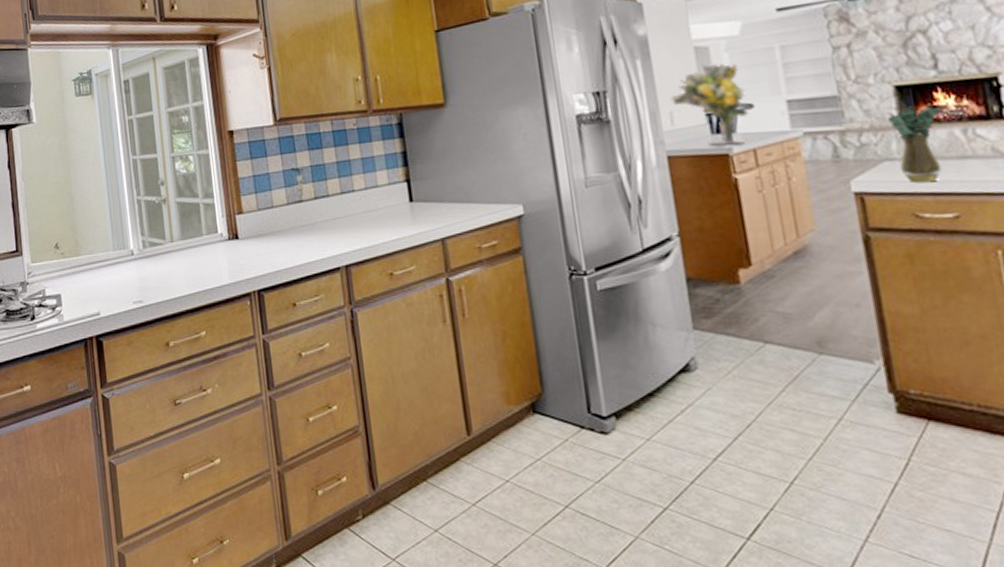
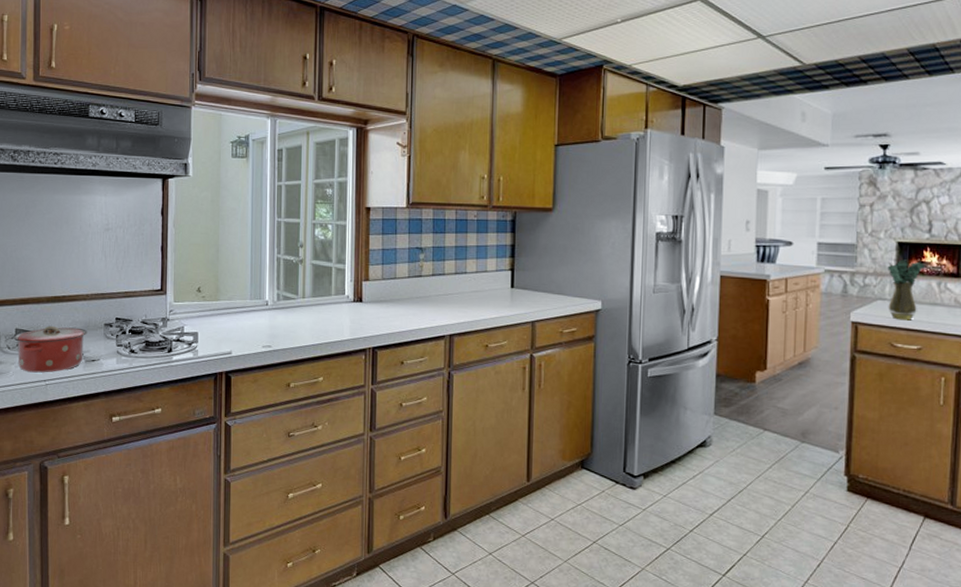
bouquet: present [670,63,749,146] -> none [731,204,788,274]

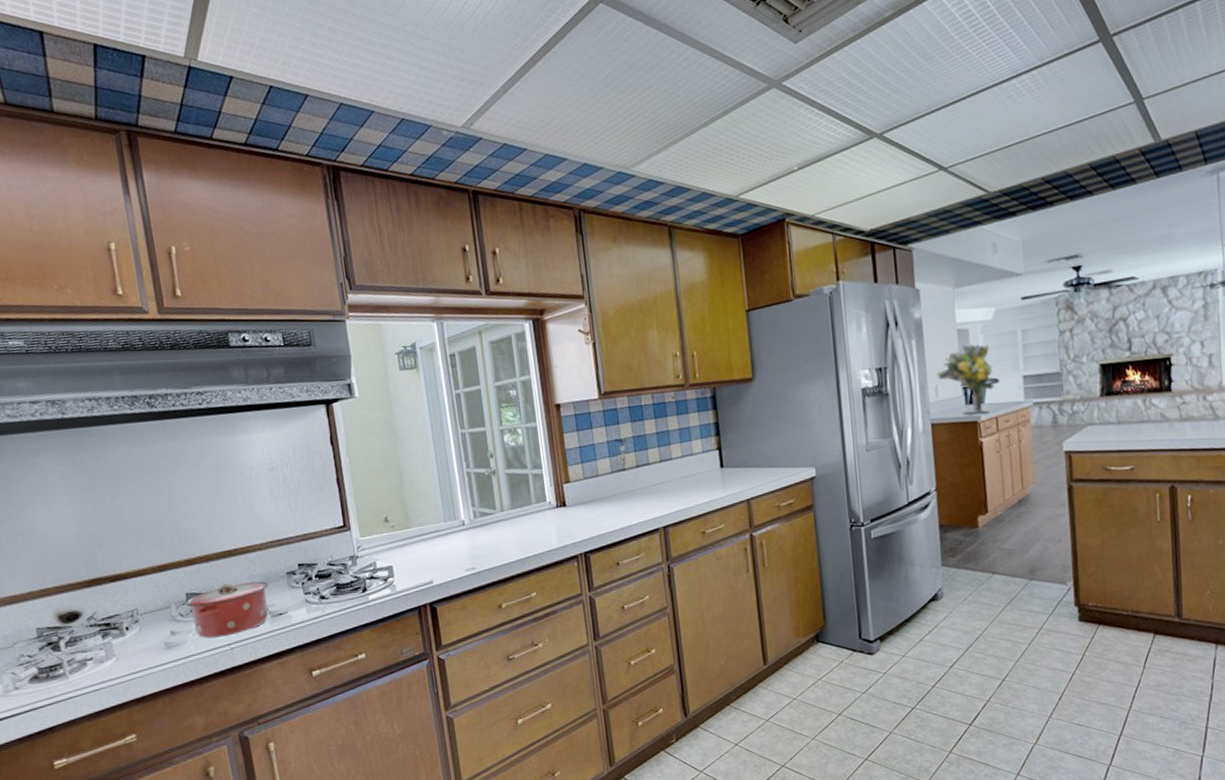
bouquet: none [731,204,788,274] -> present [936,344,994,415]
vase: present [887,257,924,321] -> none [1093,379,1128,444]

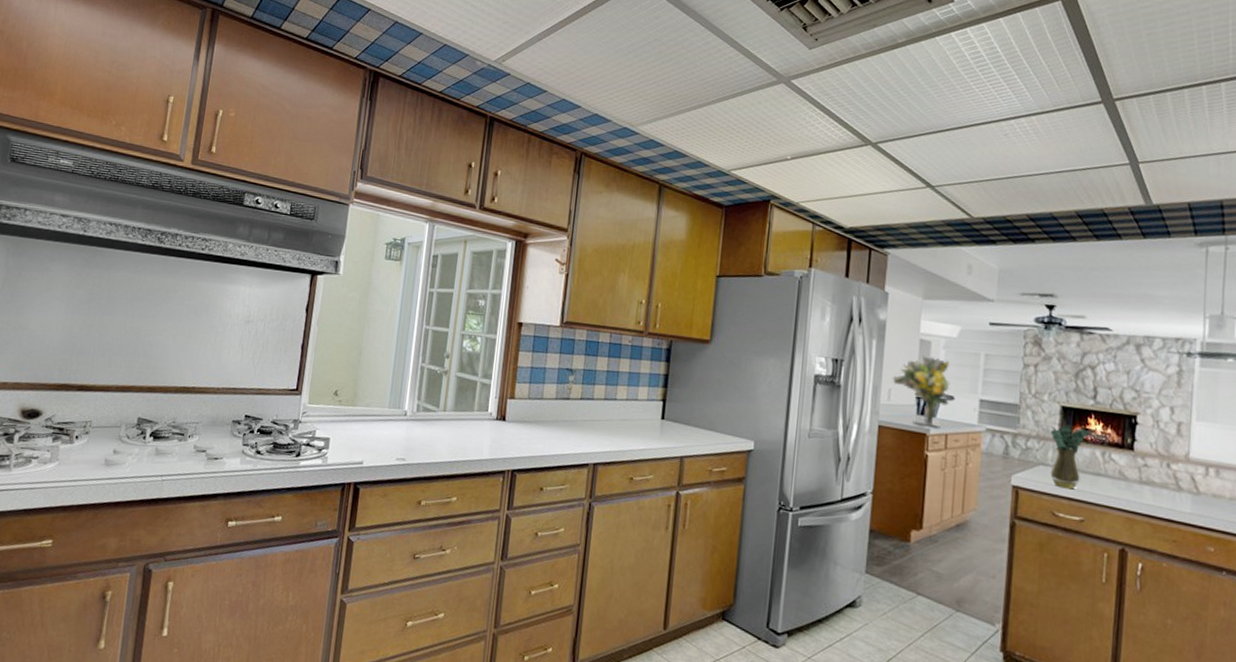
casserole: present [185,581,269,639] -> none [134,417,214,468]
vase: none [1093,379,1128,444] -> present [1050,422,1088,490]

